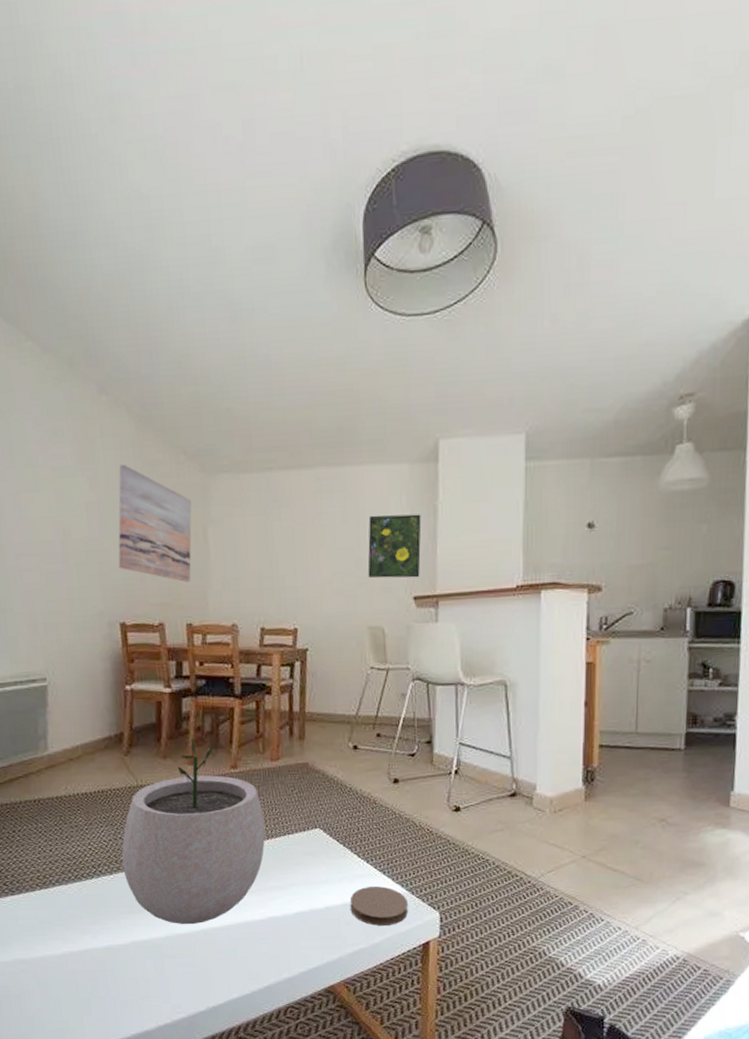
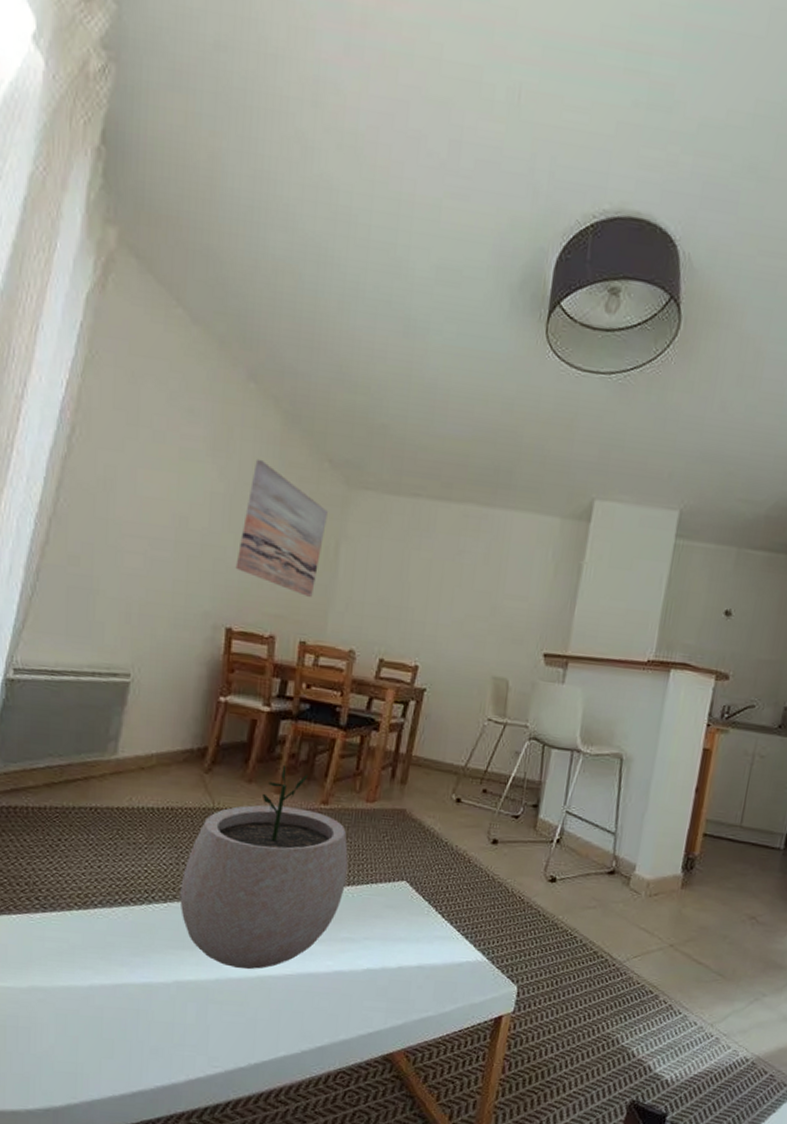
coaster: present [350,885,409,926] -> none [424,949,487,995]
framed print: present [367,514,422,579] -> none [501,563,565,635]

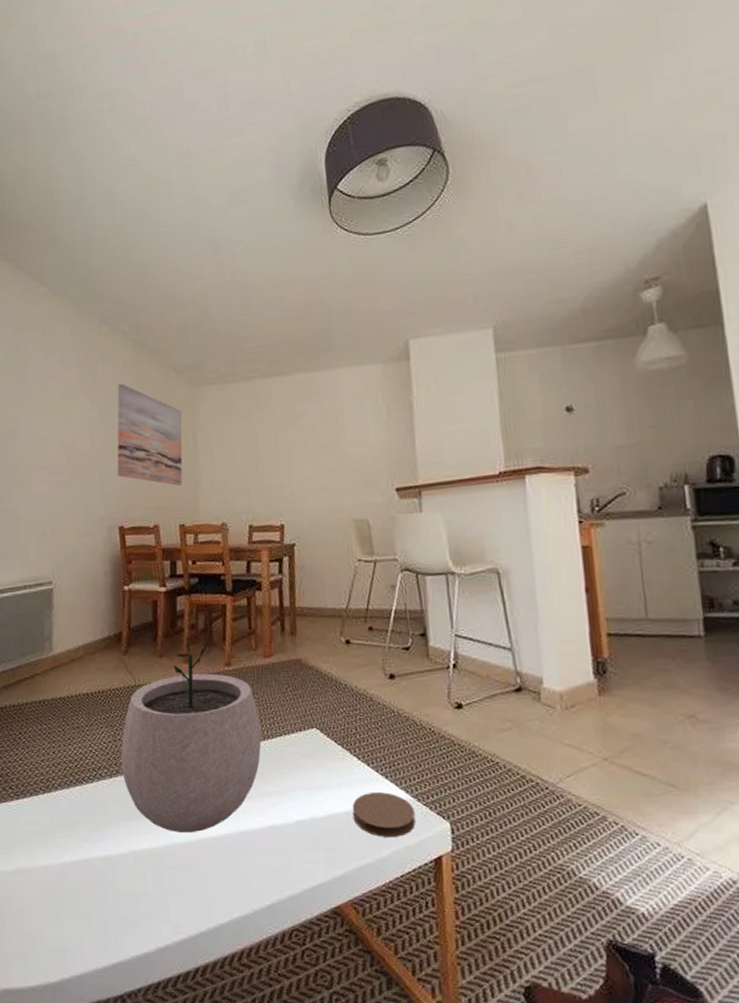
coaster: none [424,949,487,995] -> present [352,791,416,837]

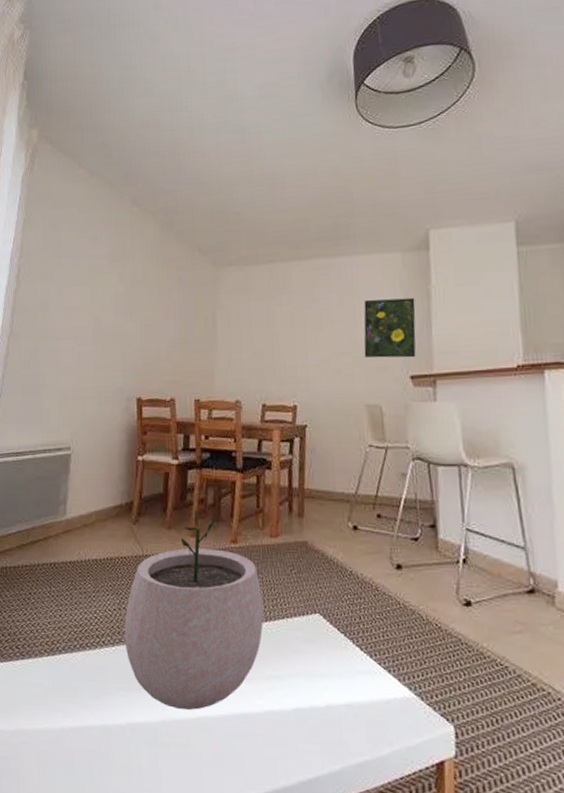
wall art: present [117,383,183,486] -> none [138,261,203,361]
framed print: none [346,409,401,473] -> present [363,297,416,358]
coaster: present [352,791,416,837] -> none [352,685,418,736]

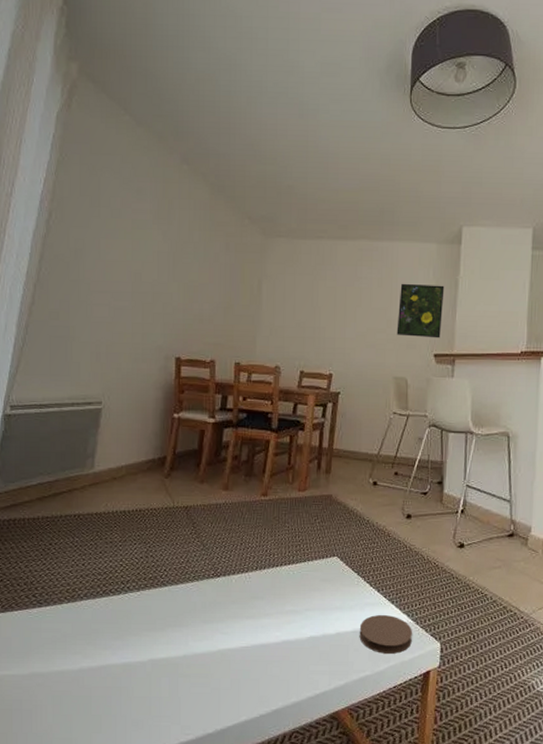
plant pot: present [124,511,264,710] -> none [150,466,288,644]
coaster: none [352,685,418,736] -> present [359,614,413,654]

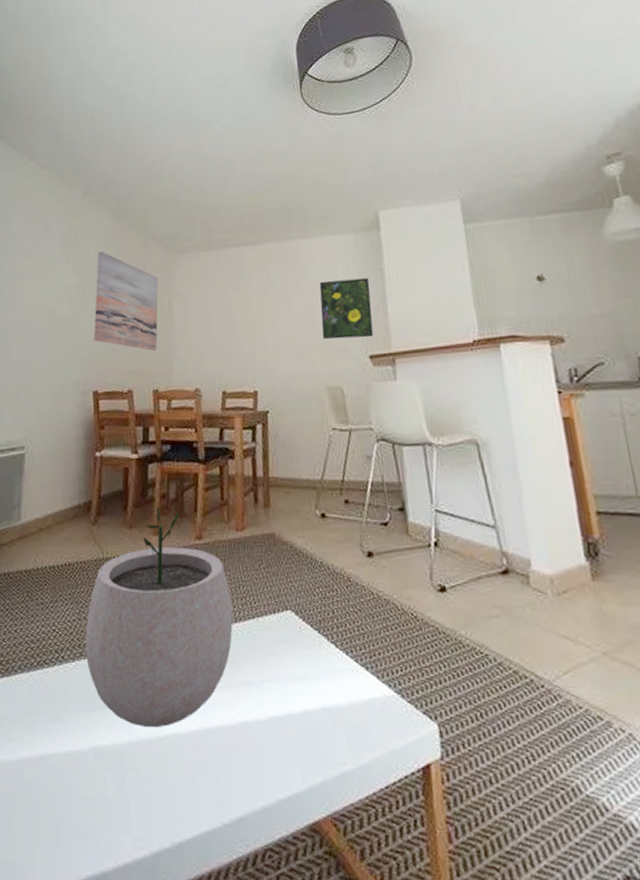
plant pot: none [150,466,288,644] -> present [84,507,233,727]
wall art: none [180,222,250,326] -> present [93,251,159,351]
coaster: present [359,614,413,654] -> none [330,685,400,739]

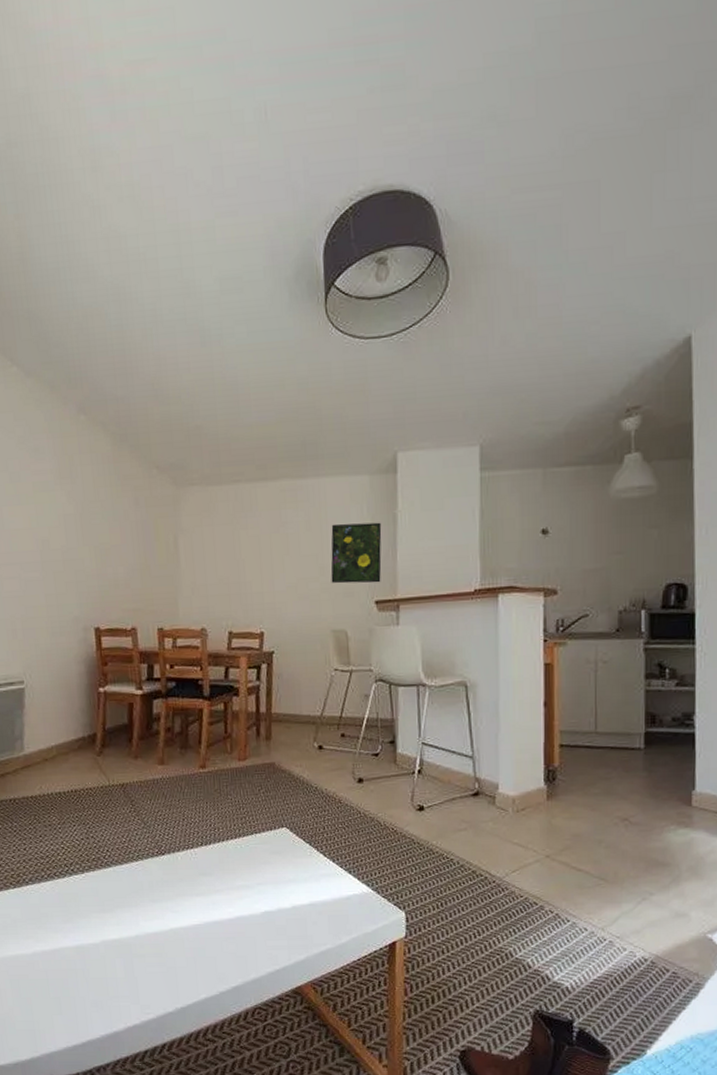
plant pot: present [84,507,233,727] -> none [93,739,234,923]
wall art: present [93,251,159,351] -> none [93,478,164,588]

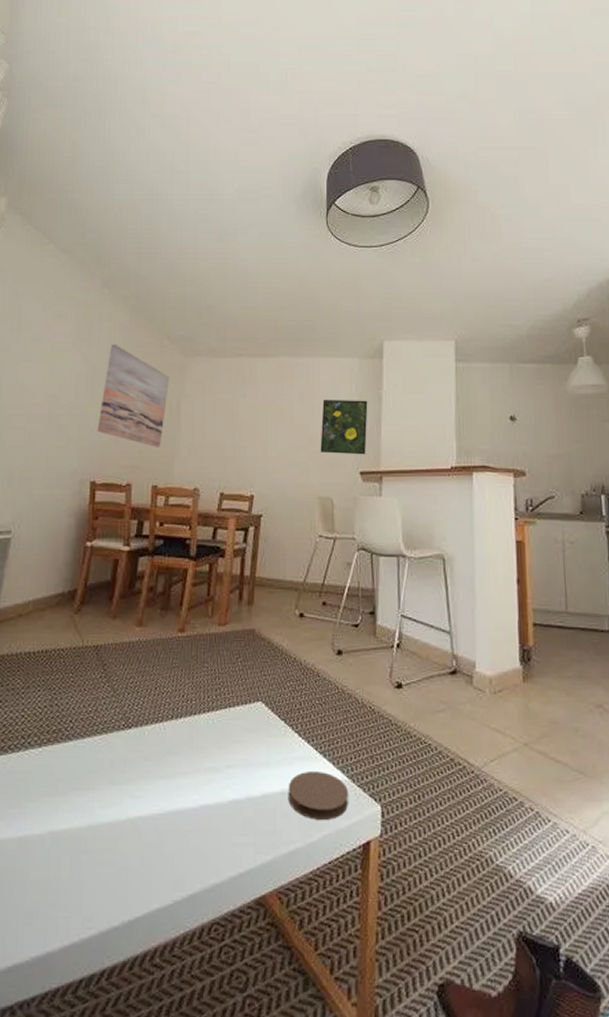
wall art: none [93,478,164,588] -> present [97,343,169,447]
coaster: none [316,885,375,926] -> present [288,770,349,820]

